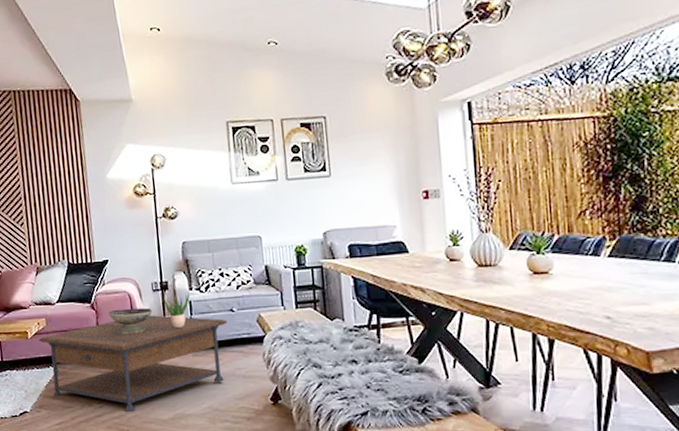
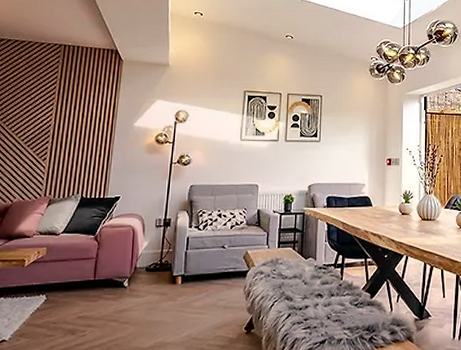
coffee table: present [38,315,228,413] -> none [34,248,218,341]
decorative bowl: present [108,307,153,336] -> none [110,241,152,266]
potted plant: present [163,290,190,328] -> none [163,227,190,261]

